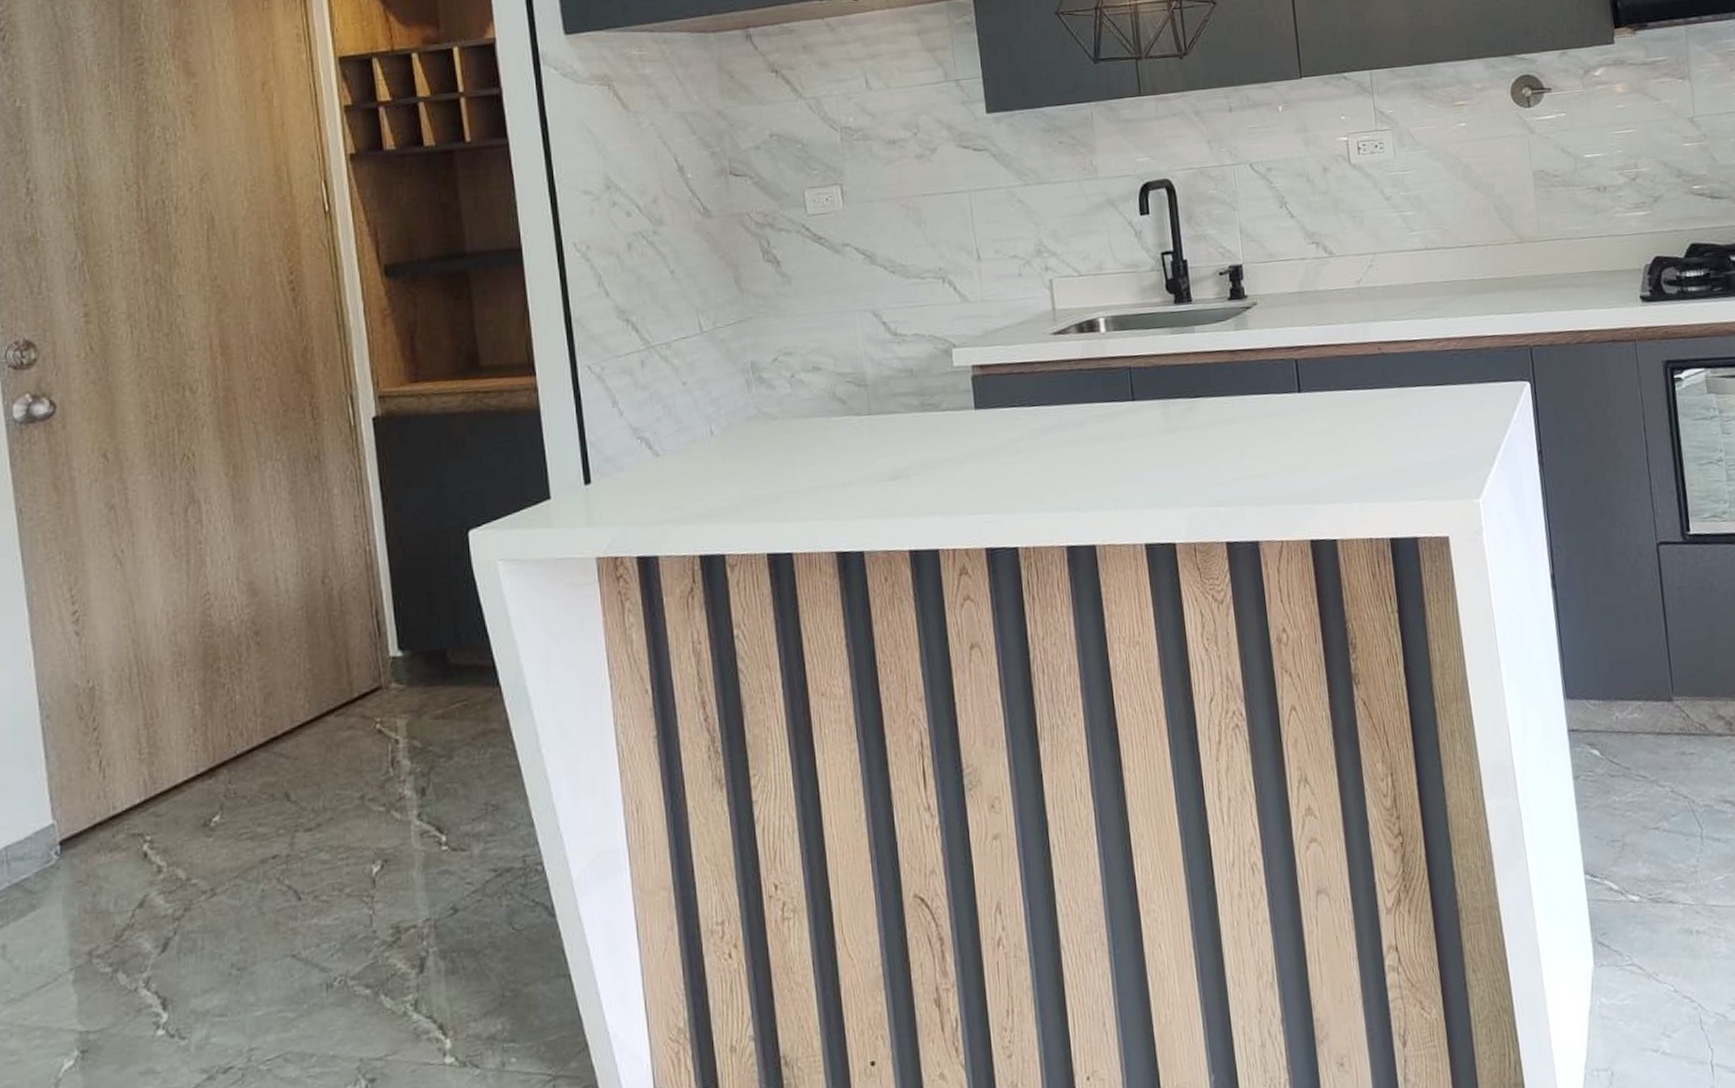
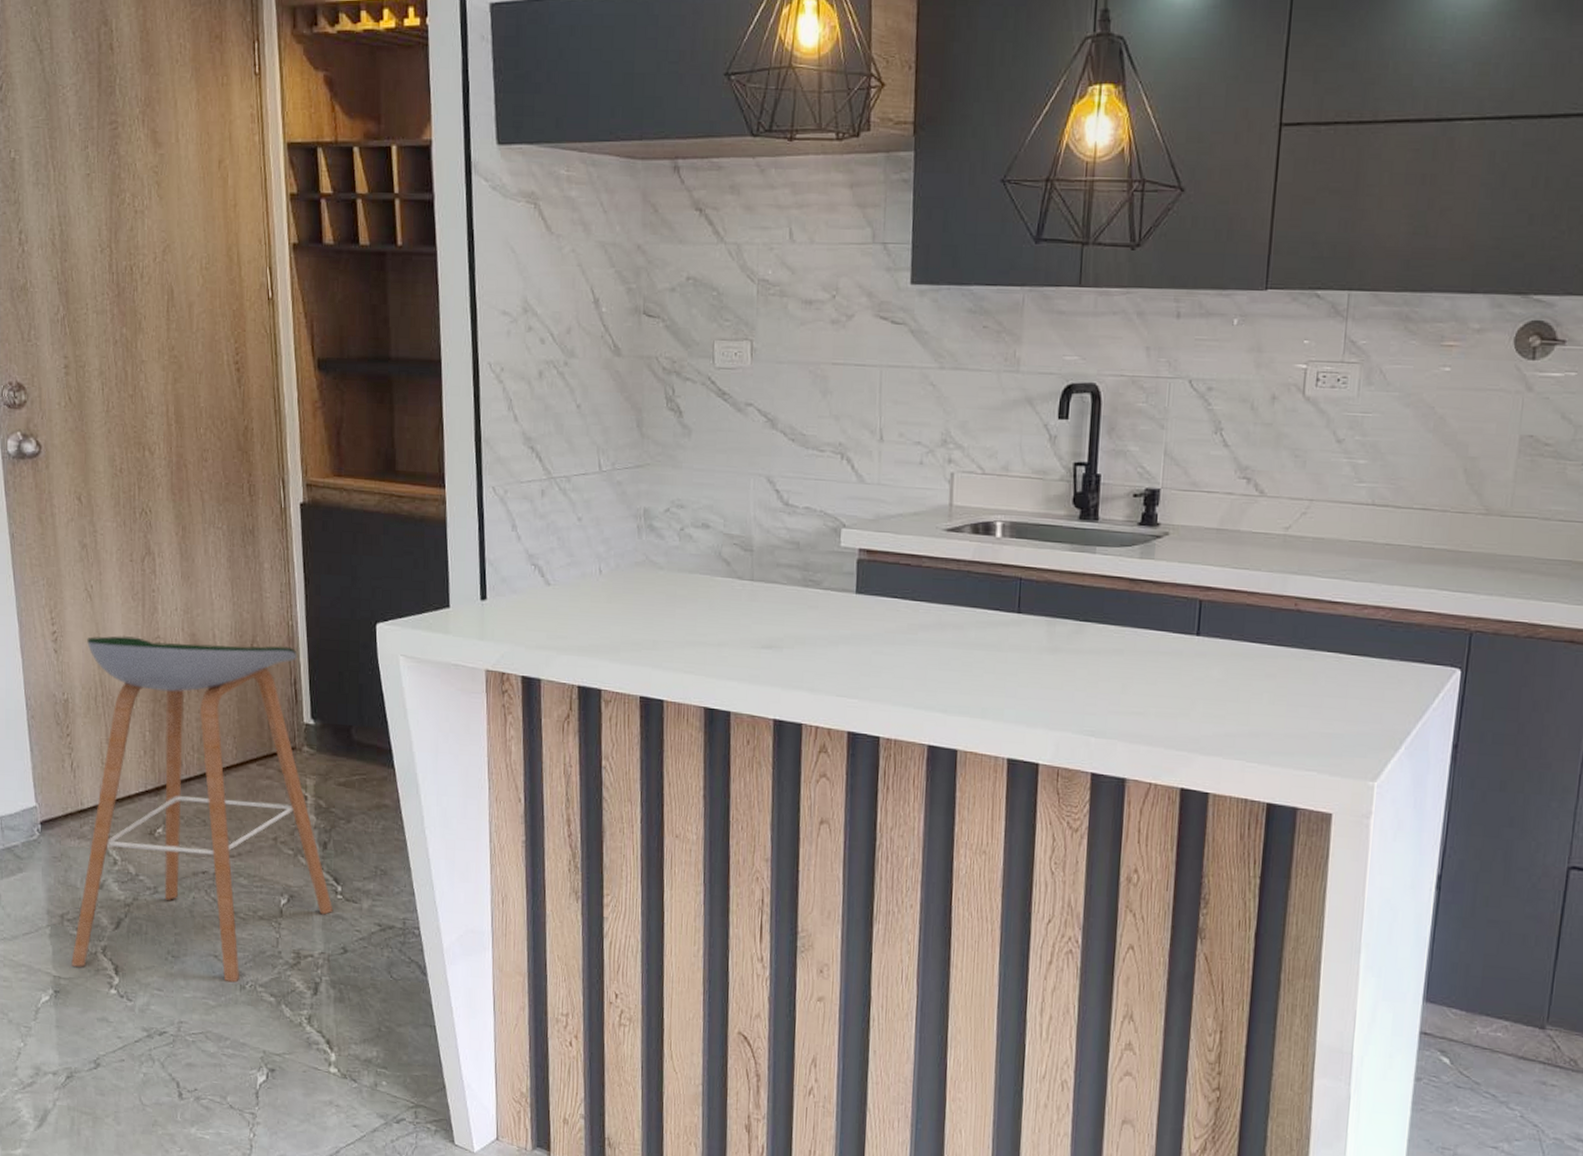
bar stool: none [103,575,438,1014] -> present [71,636,333,983]

